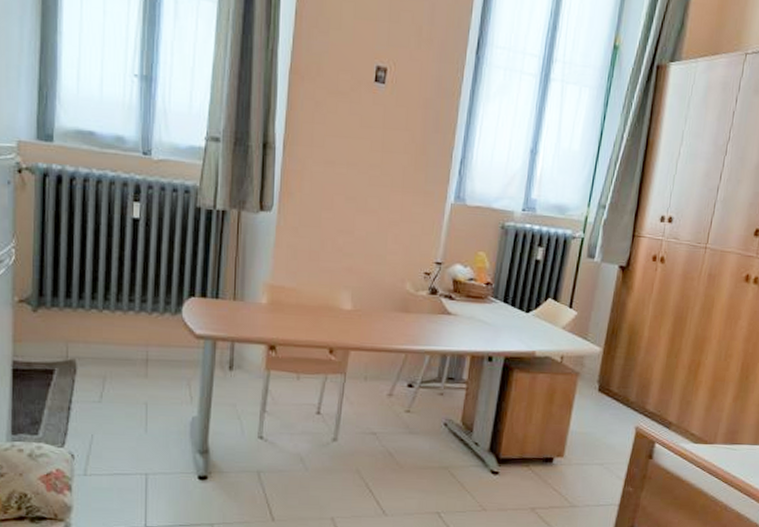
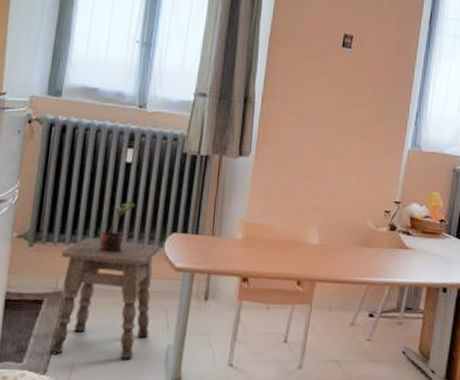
side table: none [66,303,178,433] -> present [49,238,161,361]
potted plant: none [108,262,148,320] -> present [97,201,136,254]

